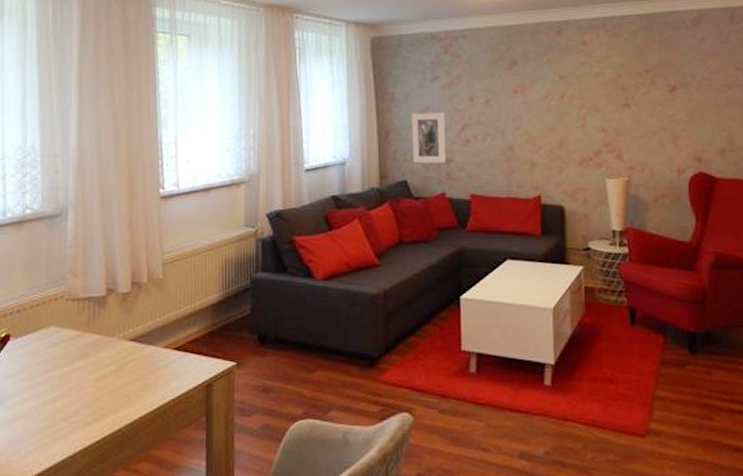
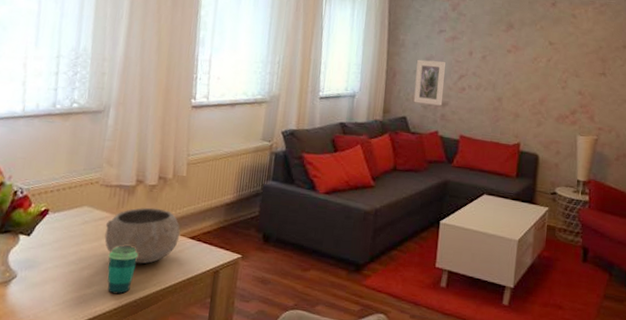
bowl: none [76,319,162,386] -> present [104,207,180,264]
cup: none [83,366,118,425] -> present [107,245,139,295]

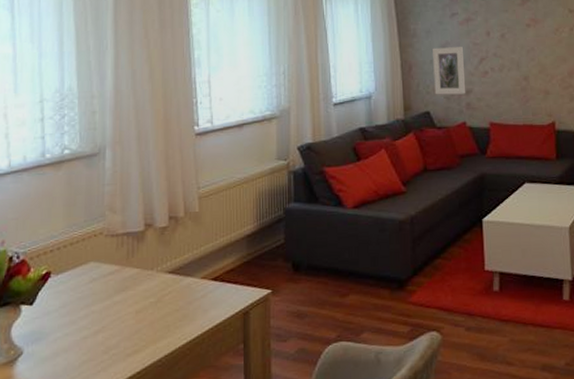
bowl: present [104,207,180,264] -> none [116,252,200,318]
cup: present [107,245,139,295] -> none [123,298,157,356]

